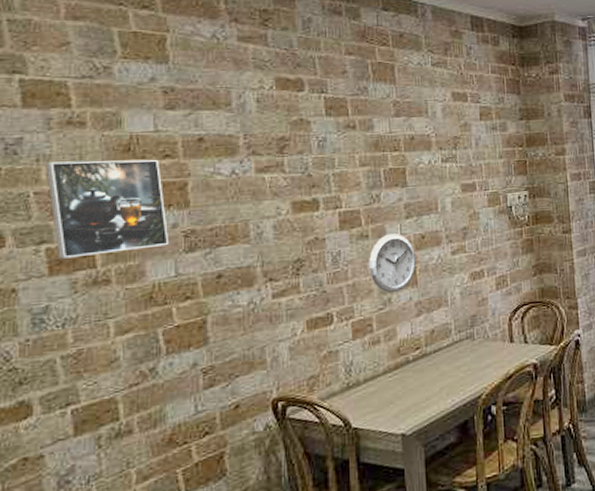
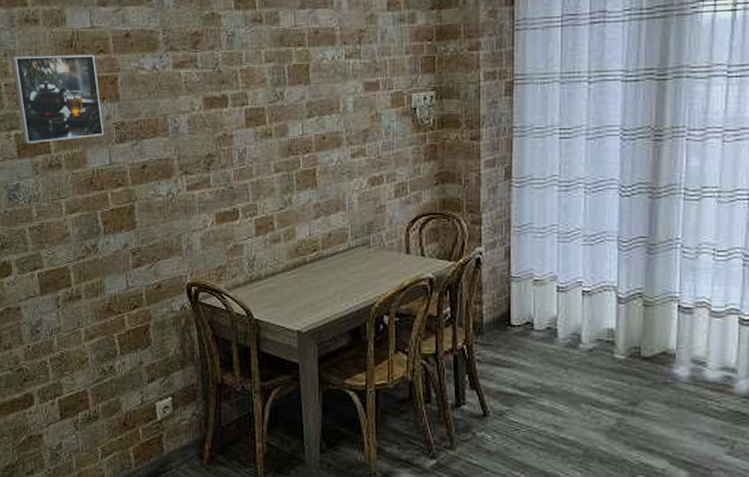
wall clock: present [369,233,416,293] -> none [272,133,316,193]

